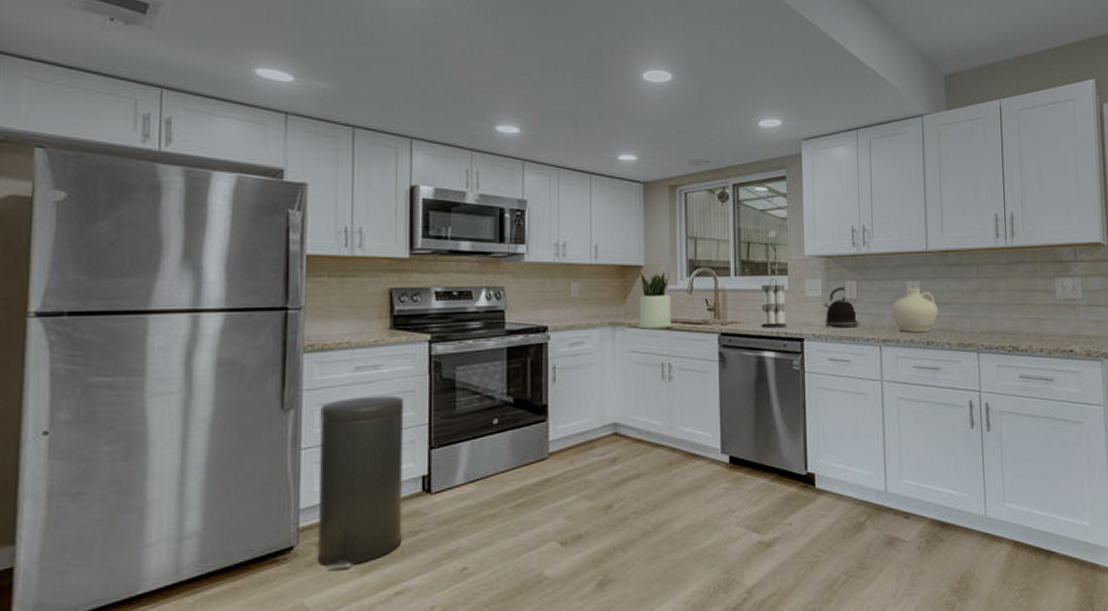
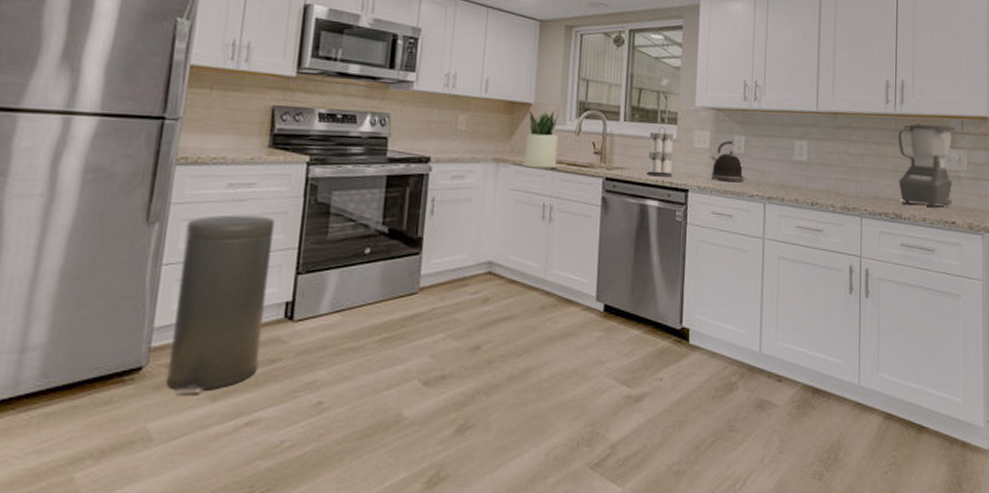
ceramic jug: present [891,288,939,333] -> none [777,147,825,193]
blender: none [1010,255,1070,338] -> present [898,124,955,208]

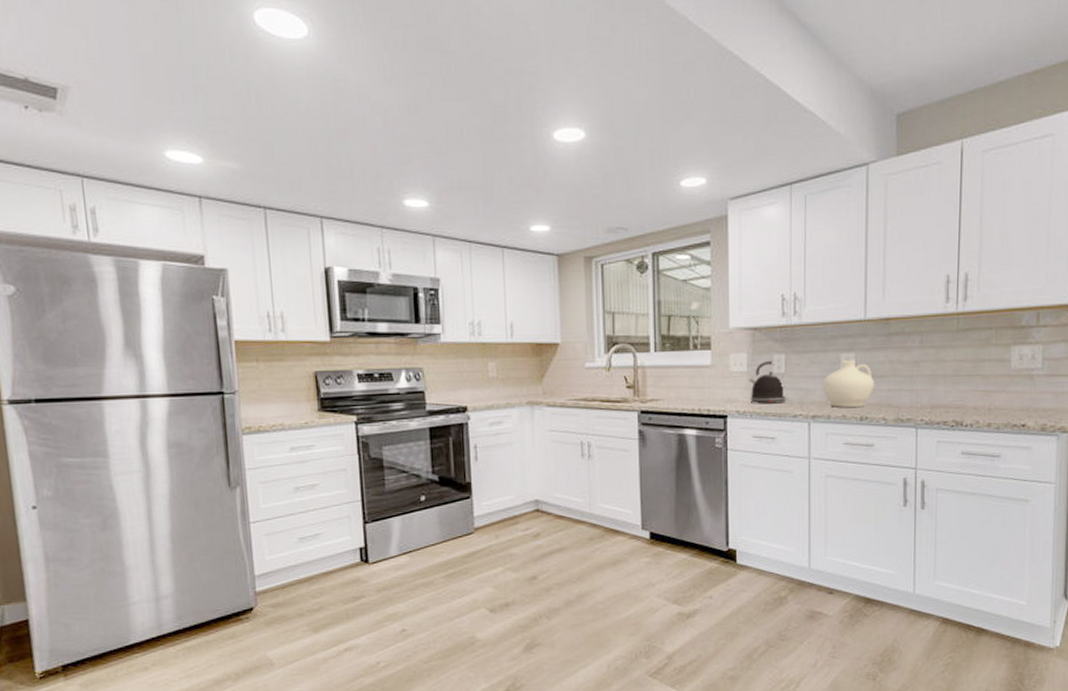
pedal bin: present [167,215,276,393] -> none [263,474,347,627]
planter: present [521,110,560,169] -> none [554,348,593,408]
spice rack: present [647,126,674,177] -> none [682,352,709,405]
ceramic jug: none [777,147,825,193] -> present [822,360,875,408]
blender: present [898,124,955,208] -> none [959,320,1029,412]

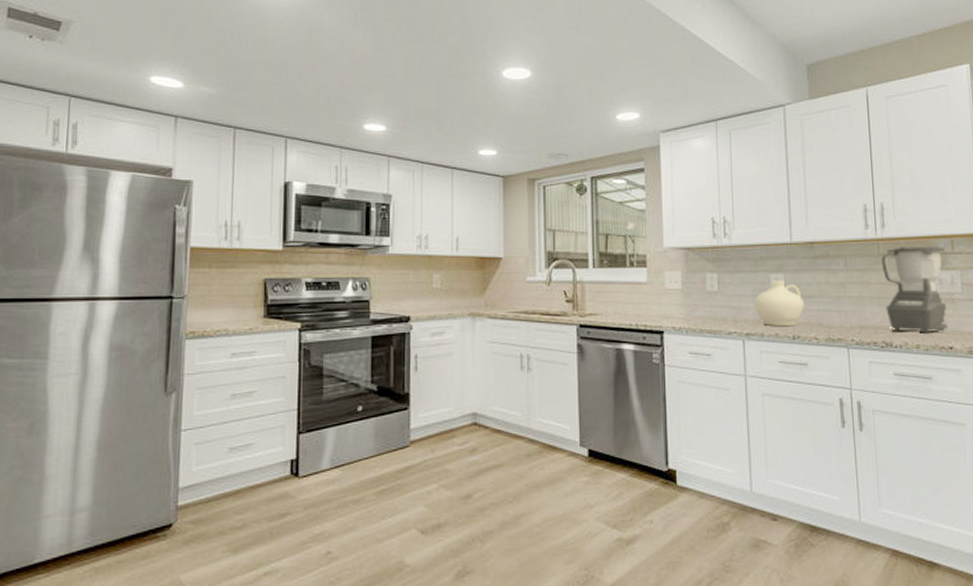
kettle: present [748,360,788,404] -> none [683,278,722,321]
blender: none [959,320,1029,412] -> present [881,247,949,334]

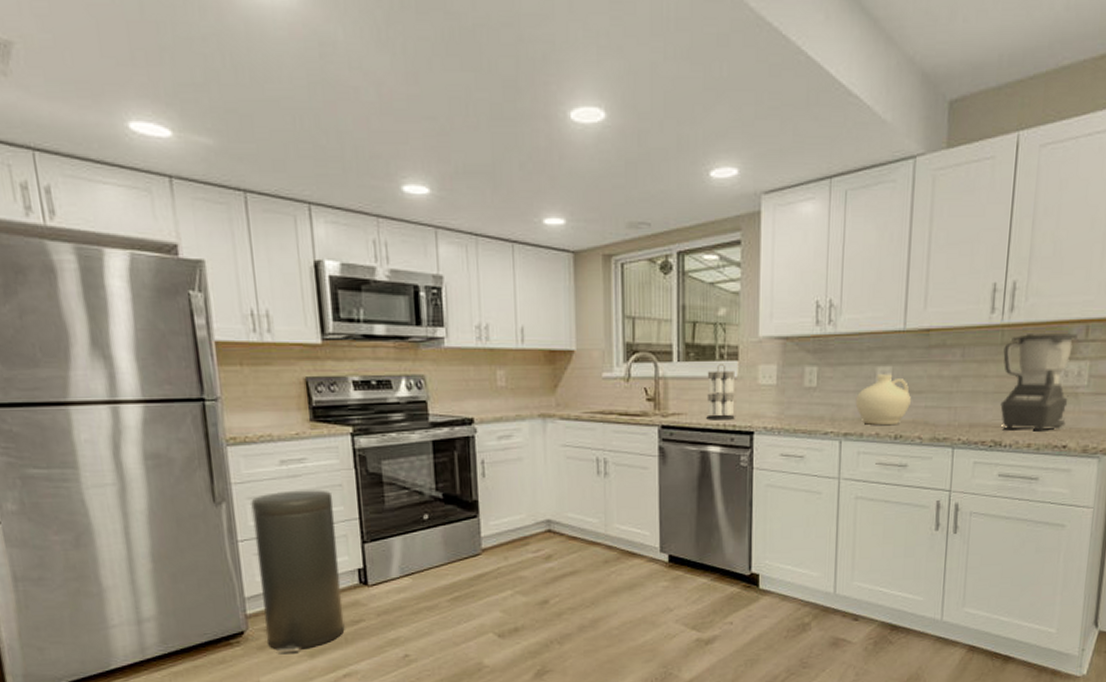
pedal bin: none [193,381,276,546] -> present [251,490,345,652]
spice rack: none [619,269,646,320] -> present [706,363,736,420]

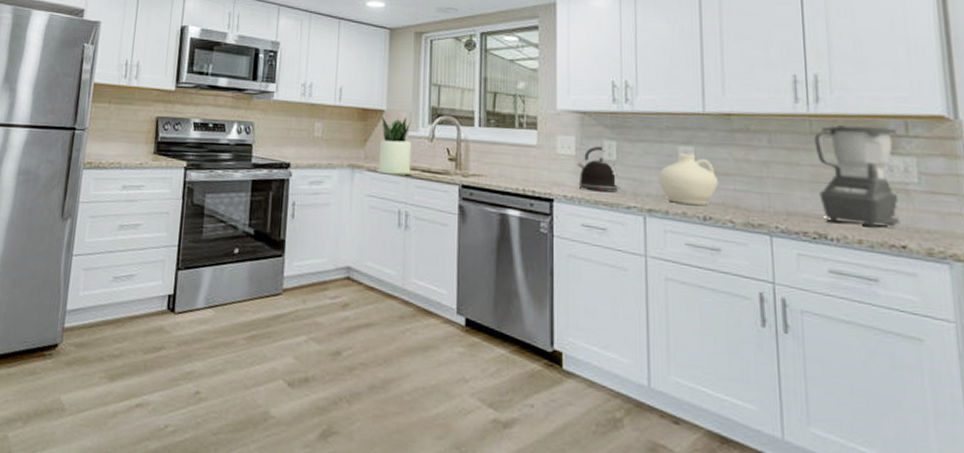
pedal bin: present [251,490,345,652] -> none [76,213,160,372]
planter: none [569,356,610,422] -> present [375,117,414,176]
spice rack: present [706,363,736,420] -> none [506,131,535,186]
kettle: none [777,372,820,420] -> present [576,146,621,193]

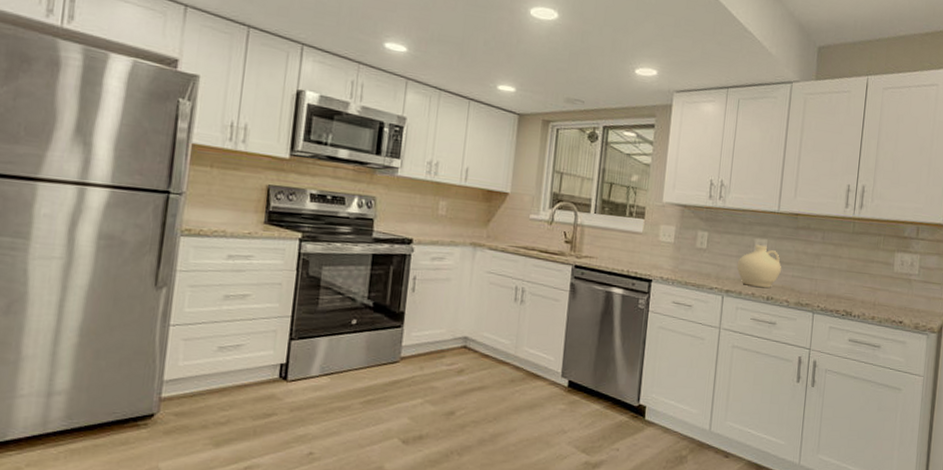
planter: present [375,117,414,176] -> none [496,199,533,255]
kettle: present [576,146,621,193] -> none [673,235,707,276]
blender: present [814,125,901,228] -> none [851,227,911,308]

